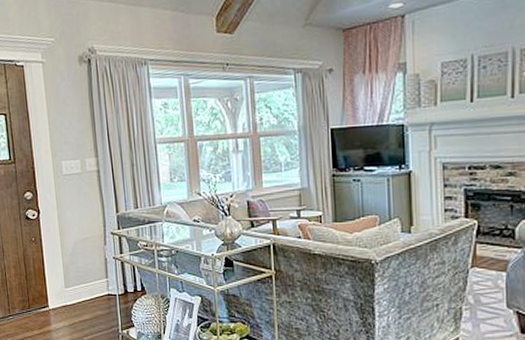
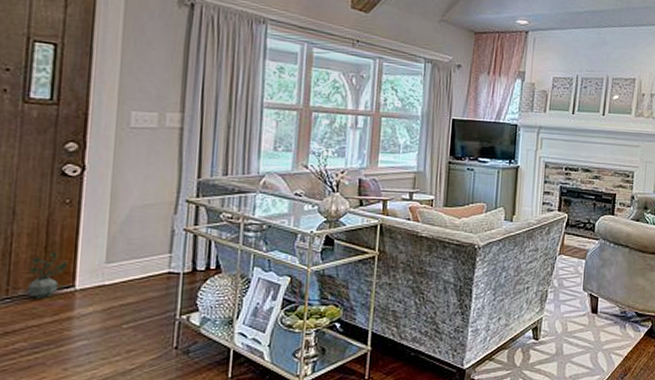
potted plant: none [18,280,42,317] -> present [28,252,68,300]

